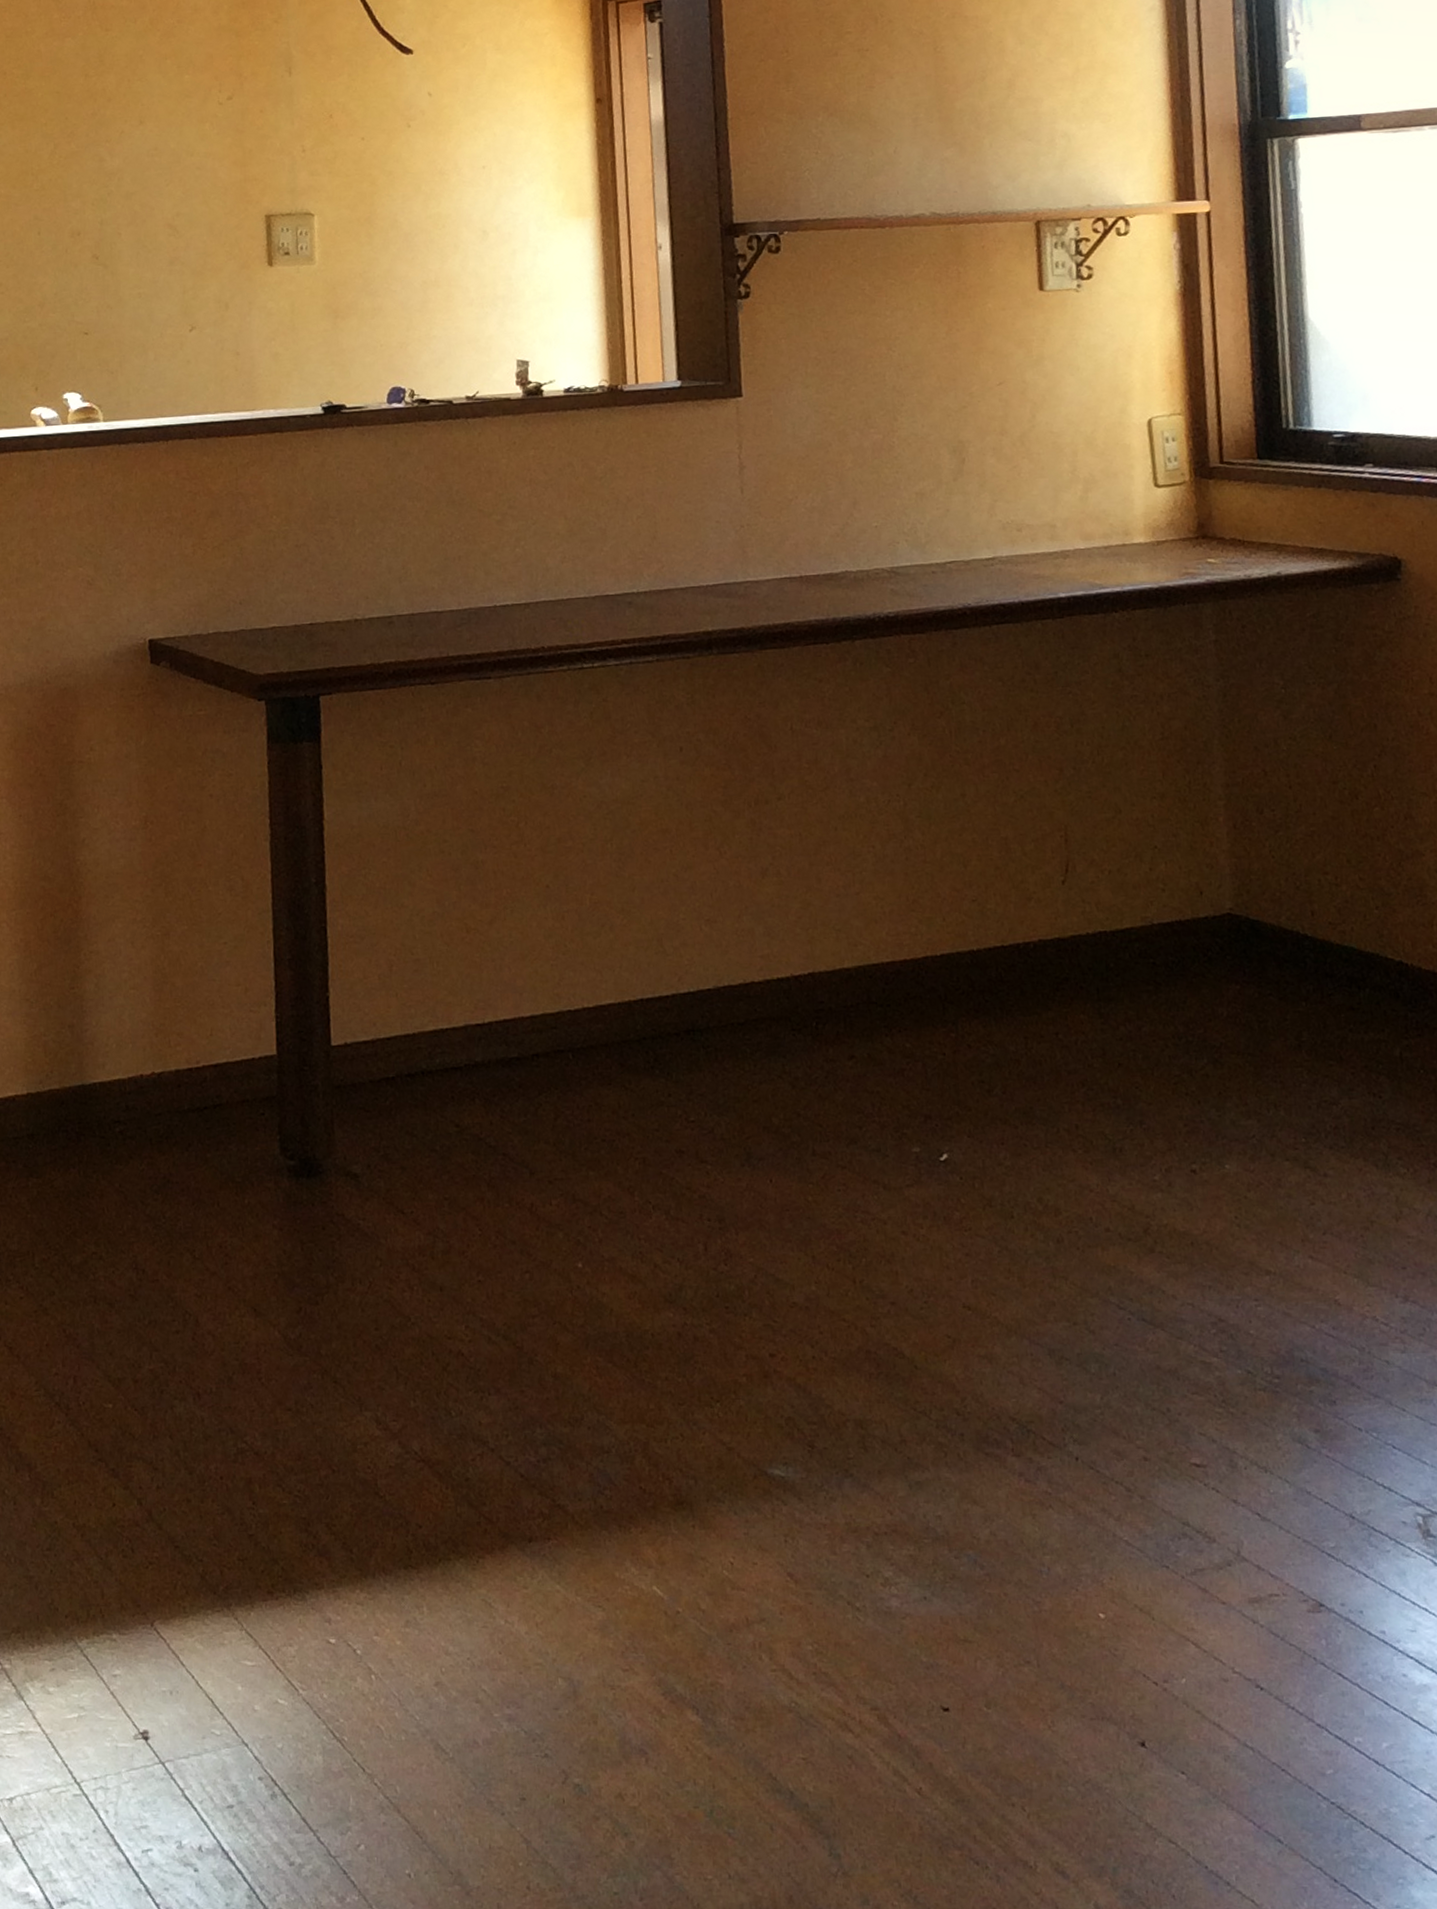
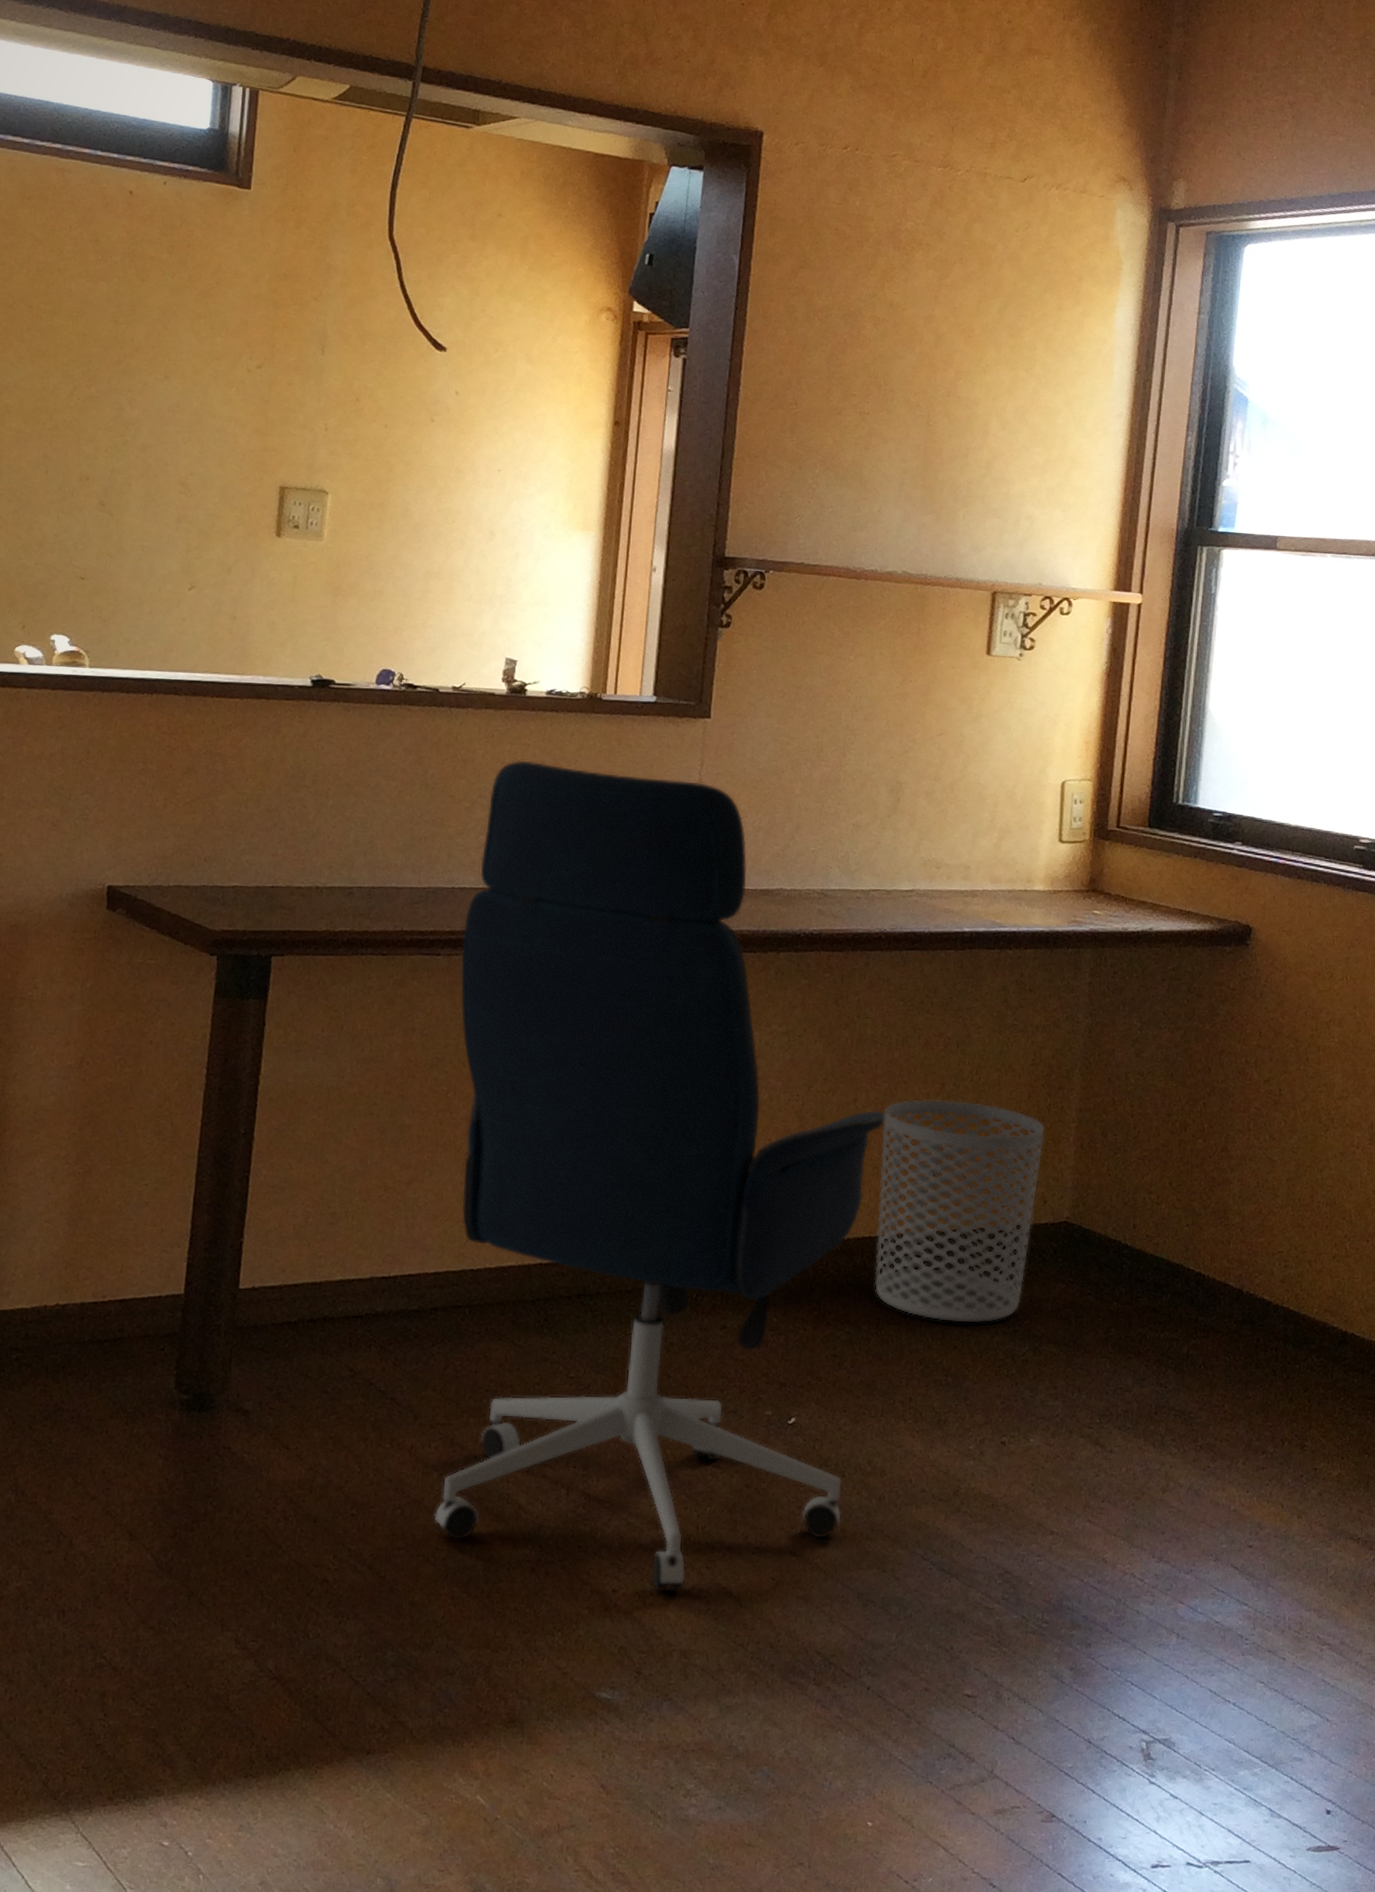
office chair: none [511,464,1017,1355] -> present [434,760,886,1592]
waste bin: none [996,786,1190,1037] -> present [874,1100,1045,1323]

